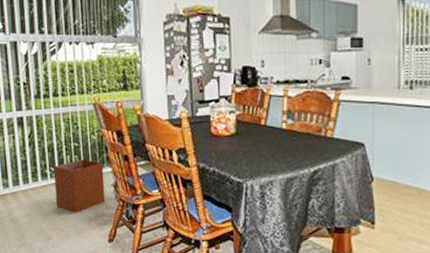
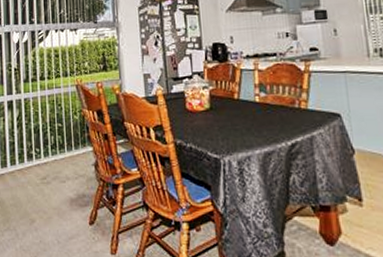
waste basket: present [54,159,106,213] -> none [39,139,87,194]

